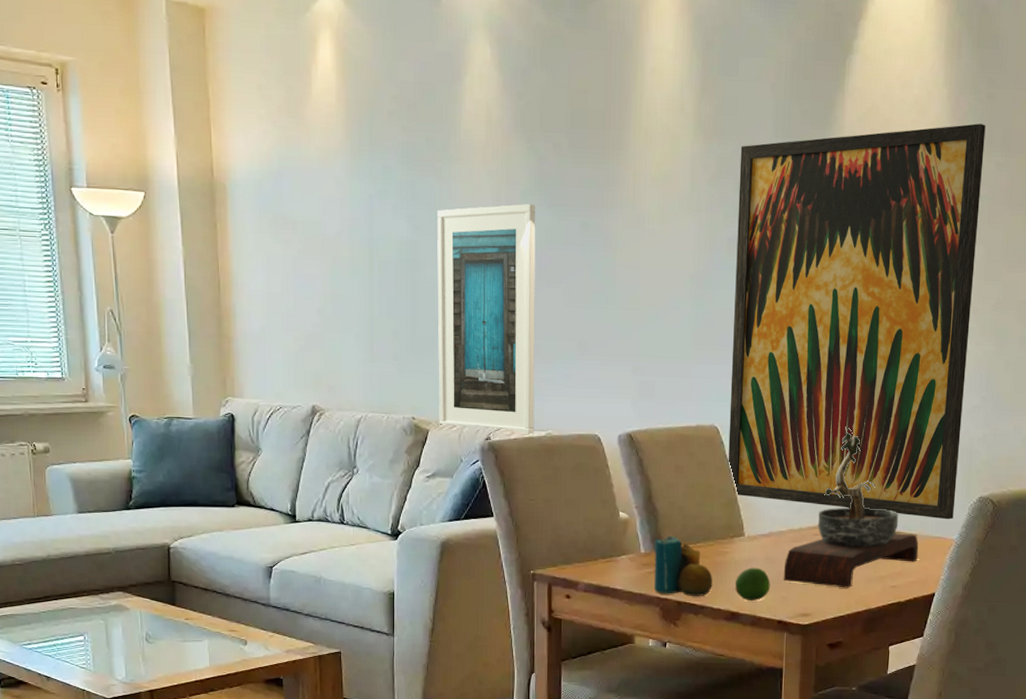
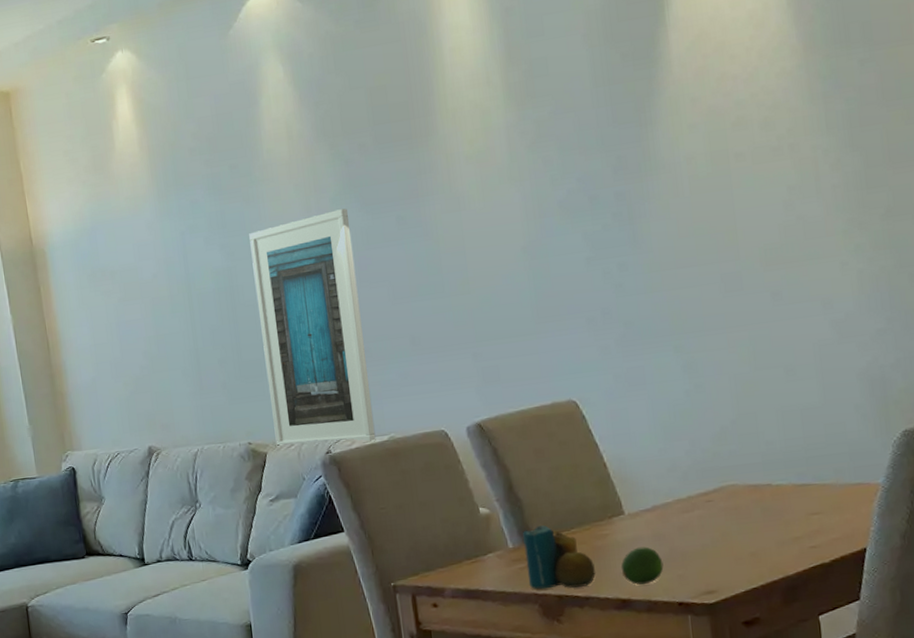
wall art: present [728,123,986,520] -> none [558,22,875,471]
bonsai tree: present [783,425,919,588] -> none [676,376,839,558]

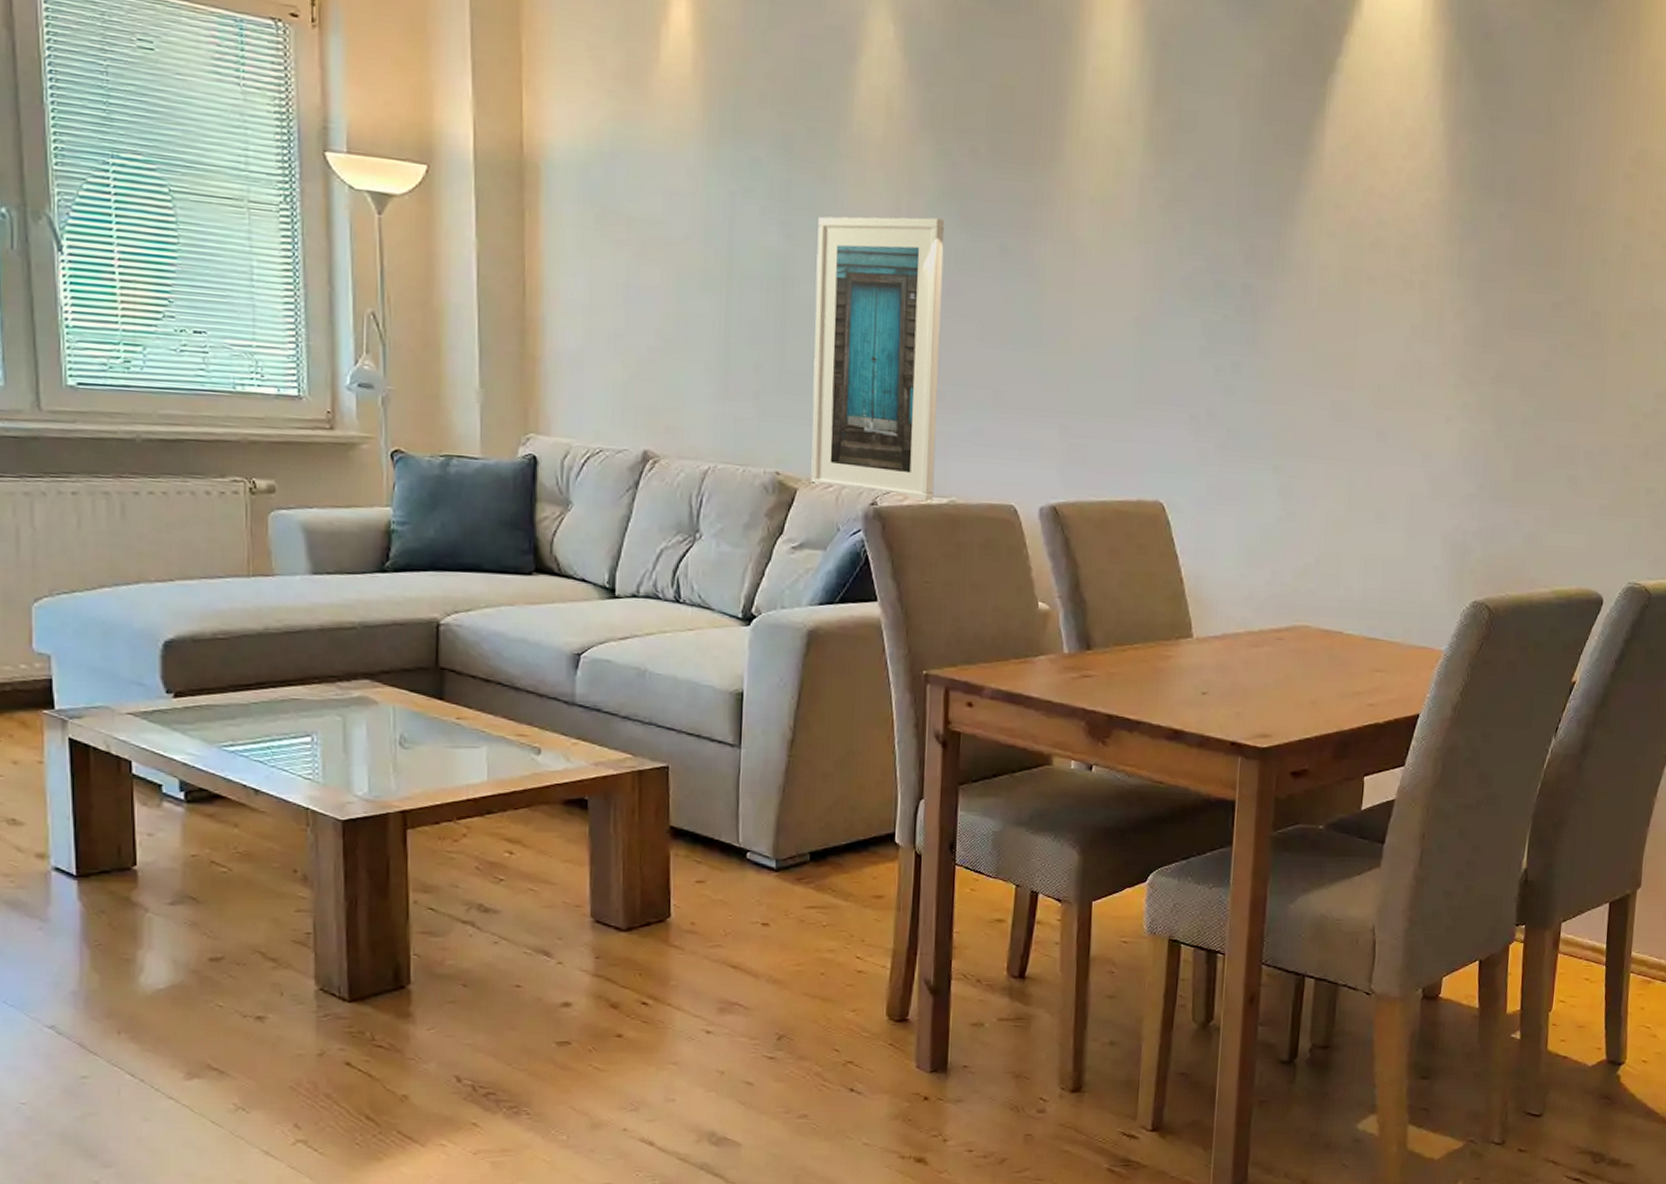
candle: present [523,525,596,590] -> none [1078,634,1152,709]
fruit: present [620,546,664,585] -> none [1179,676,1223,718]

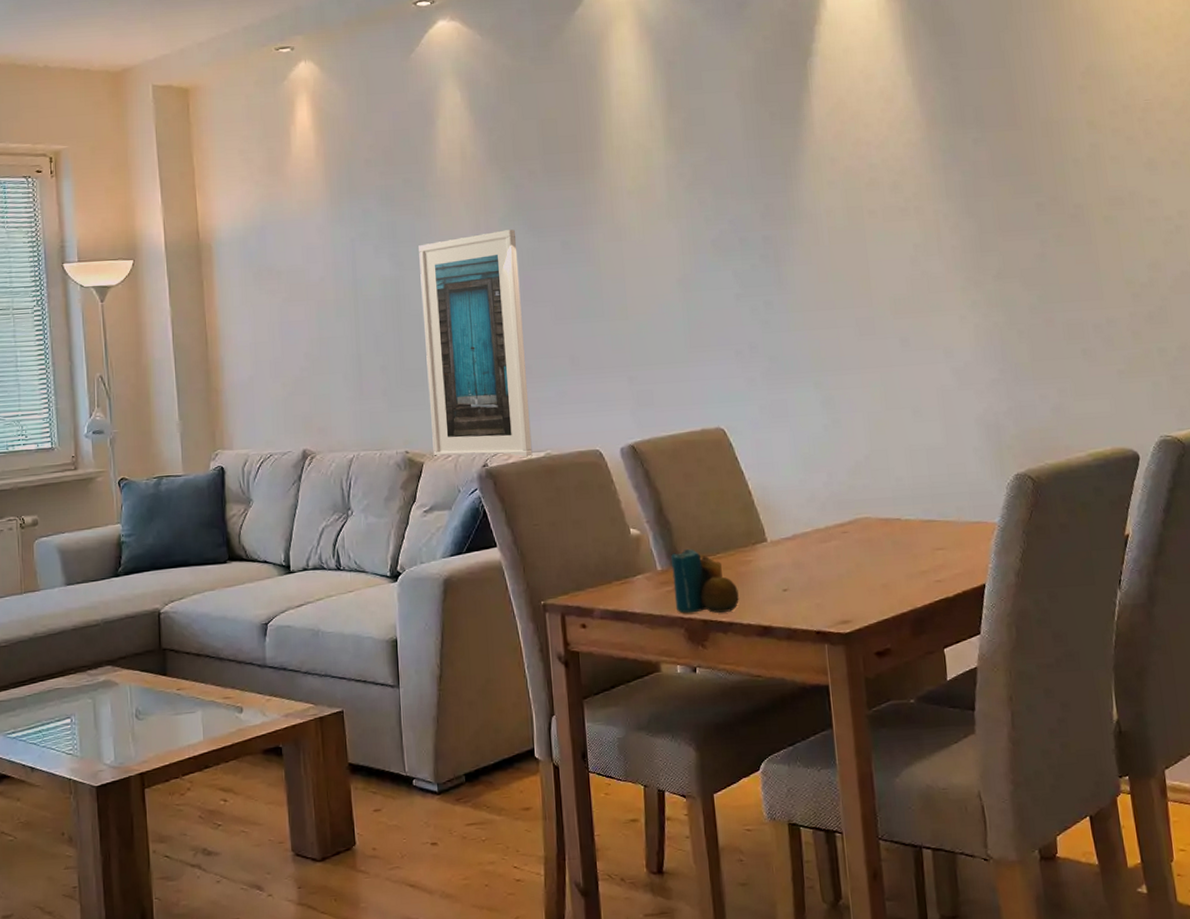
candle: none [1078,634,1152,709] -> present [671,549,739,614]

